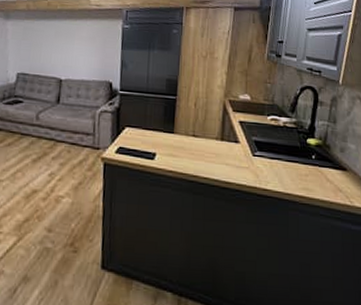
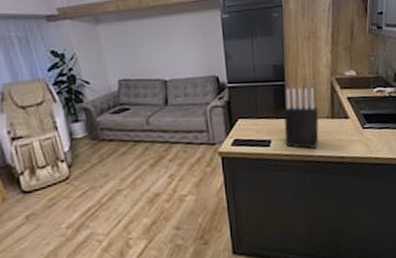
knife block: none [170,103,208,169] -> present [283,88,319,149]

